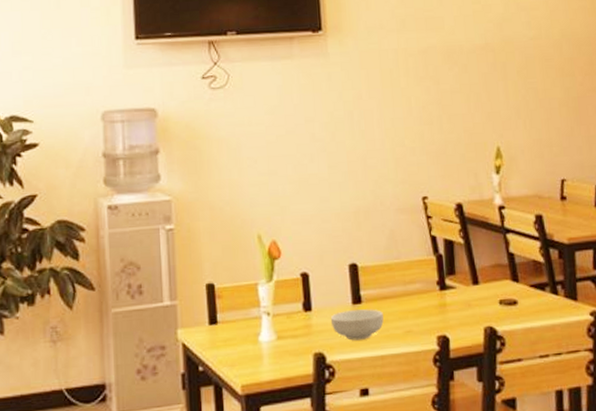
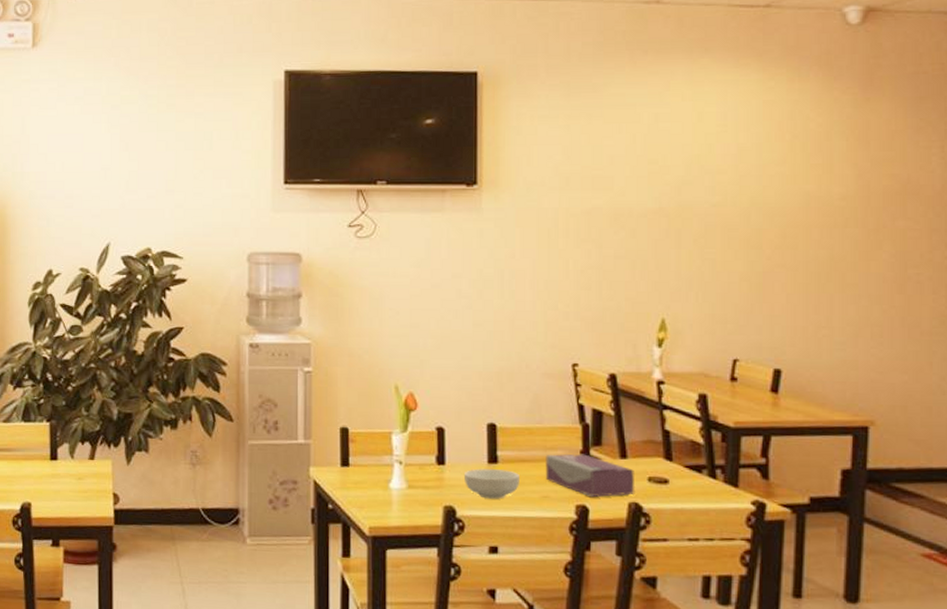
tissue box: none [405,284,489,327] -> present [545,454,635,498]

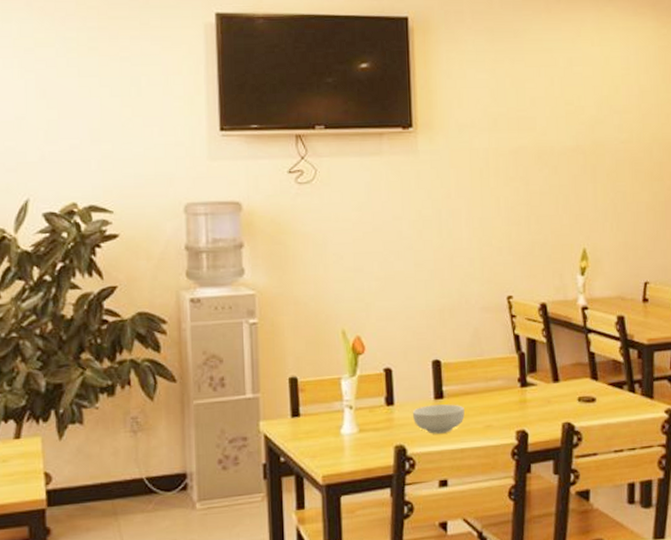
tissue box: present [545,454,635,498] -> none [487,381,568,422]

